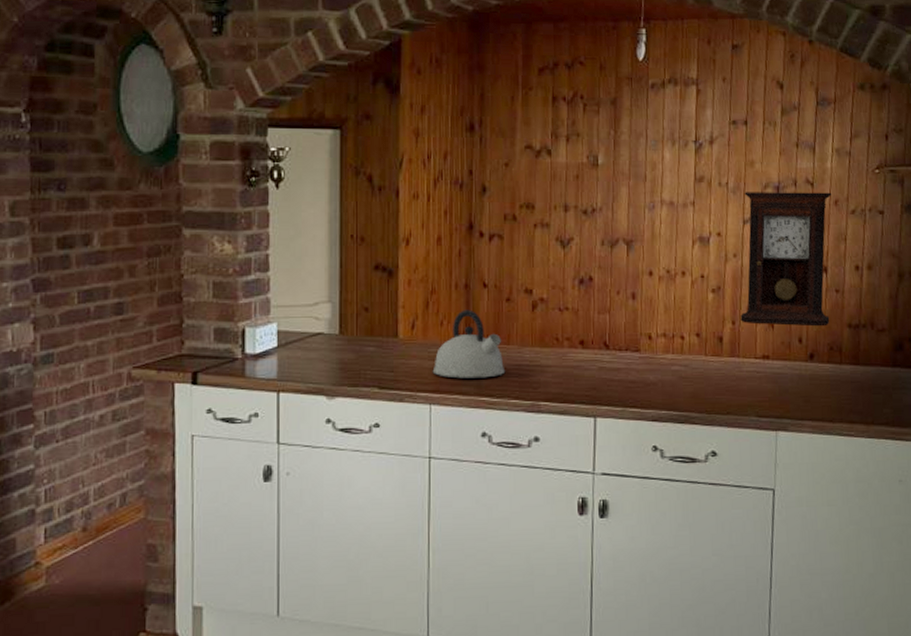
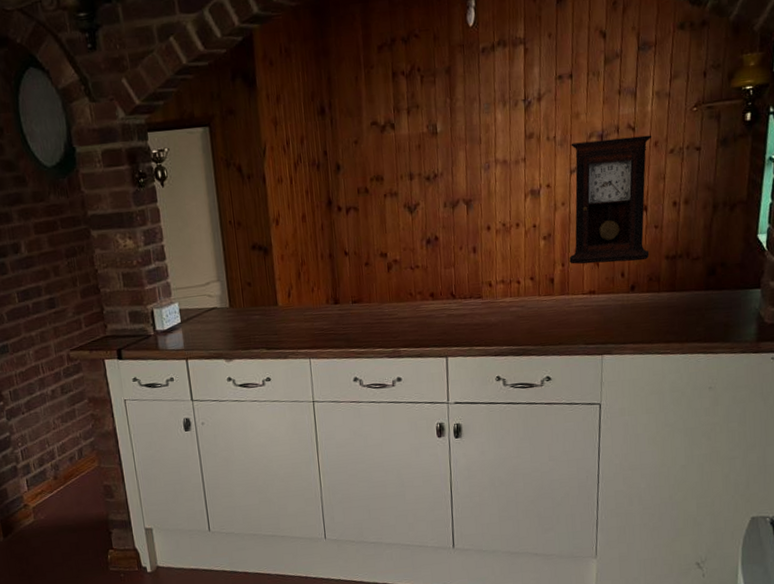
kettle: present [432,309,506,379] -> none [309,276,369,335]

